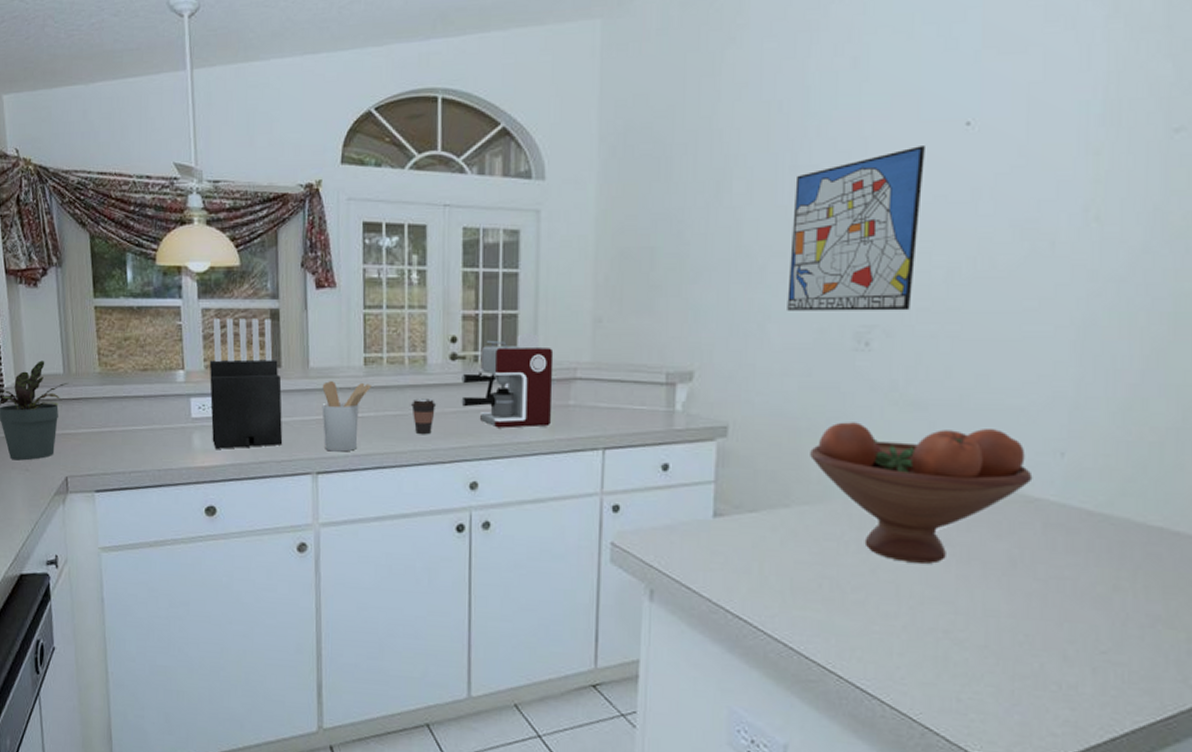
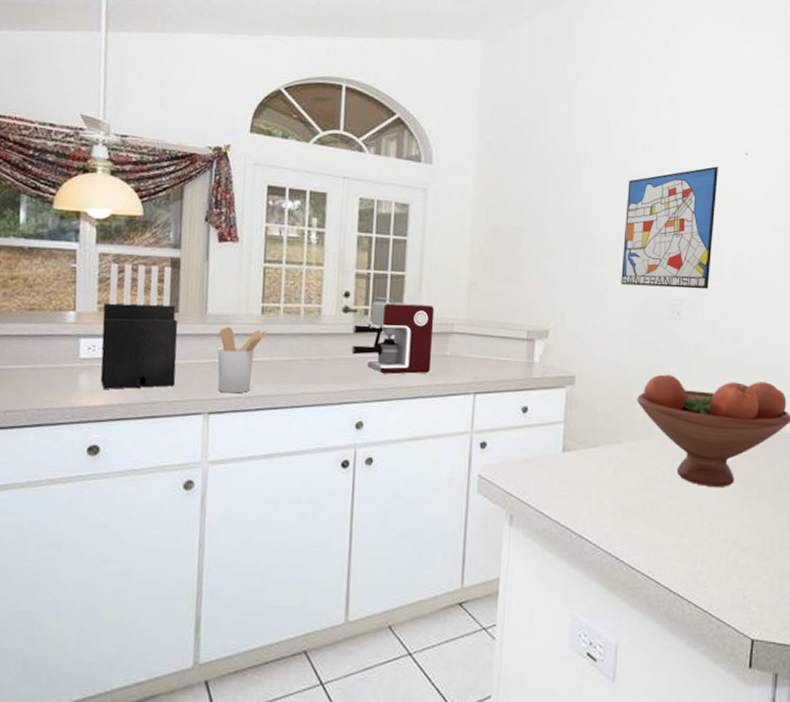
coffee cup: present [410,398,437,434] -> none [303,345,329,378]

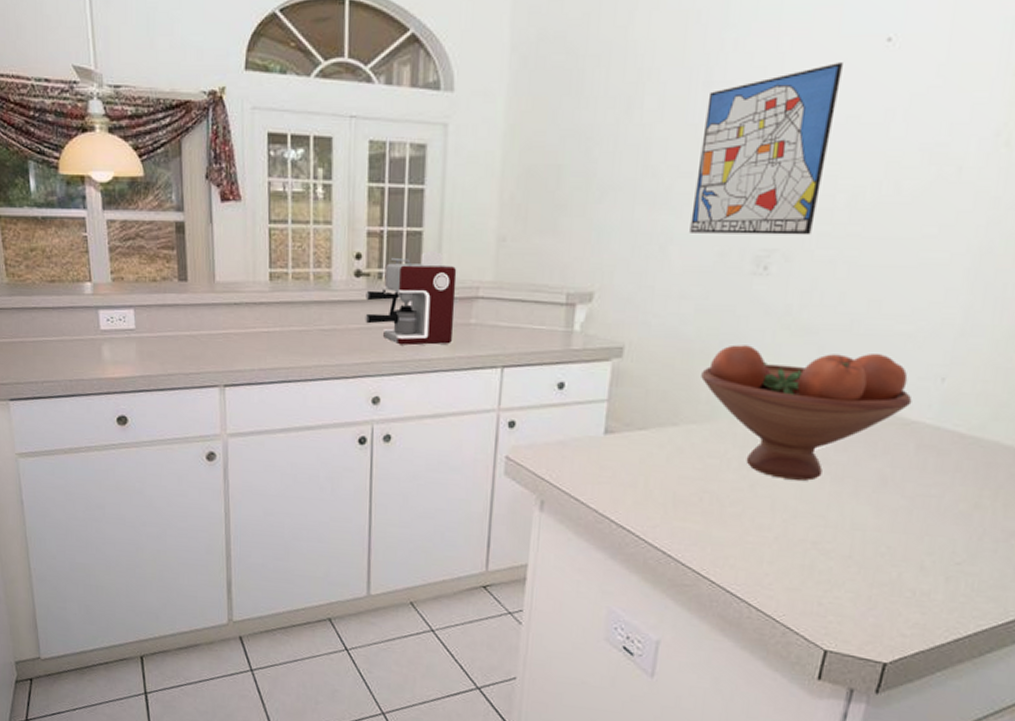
knife block: present [100,263,178,389] -> none [116,230,191,361]
utensil holder: present [217,327,267,394] -> none [228,296,277,366]

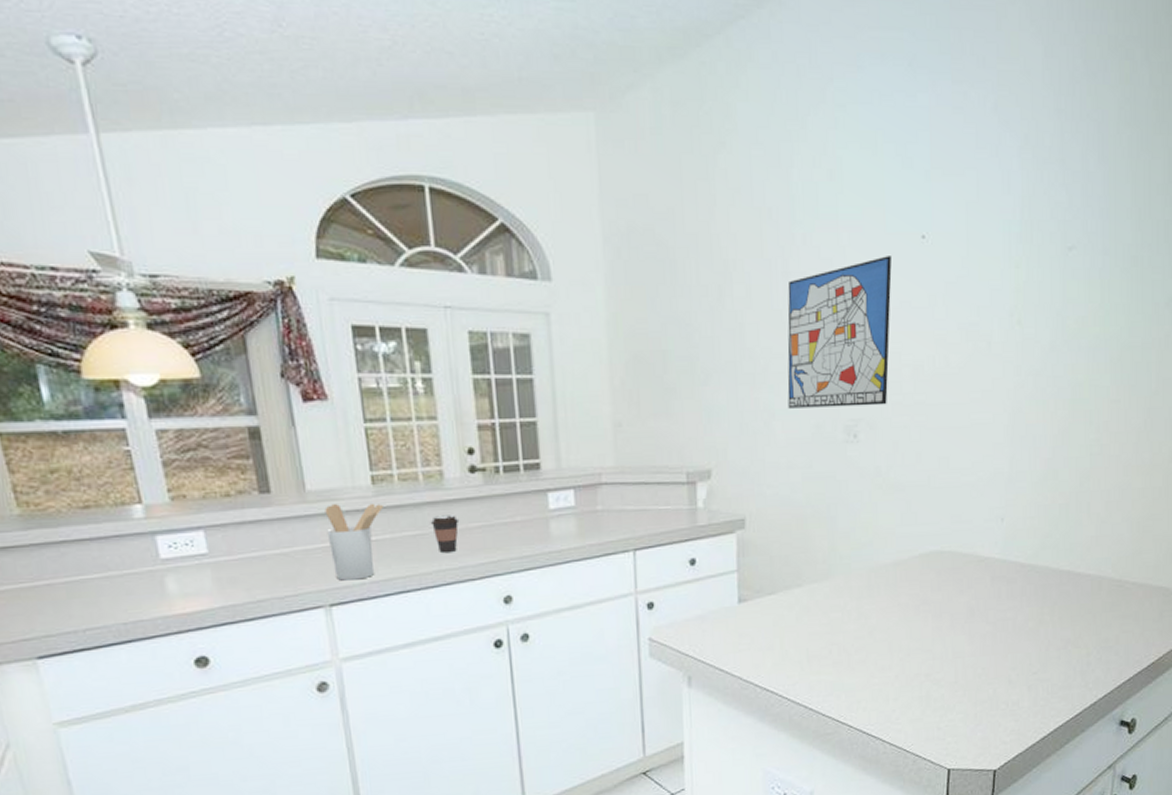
utensil holder: none [228,296,277,366] -> present [325,504,383,581]
coffee cup: none [315,314,341,349] -> present [430,515,460,552]
coffee maker: present [365,250,457,346] -> none [483,440,581,539]
fruit bowl: present [701,345,913,481] -> none [815,503,983,622]

